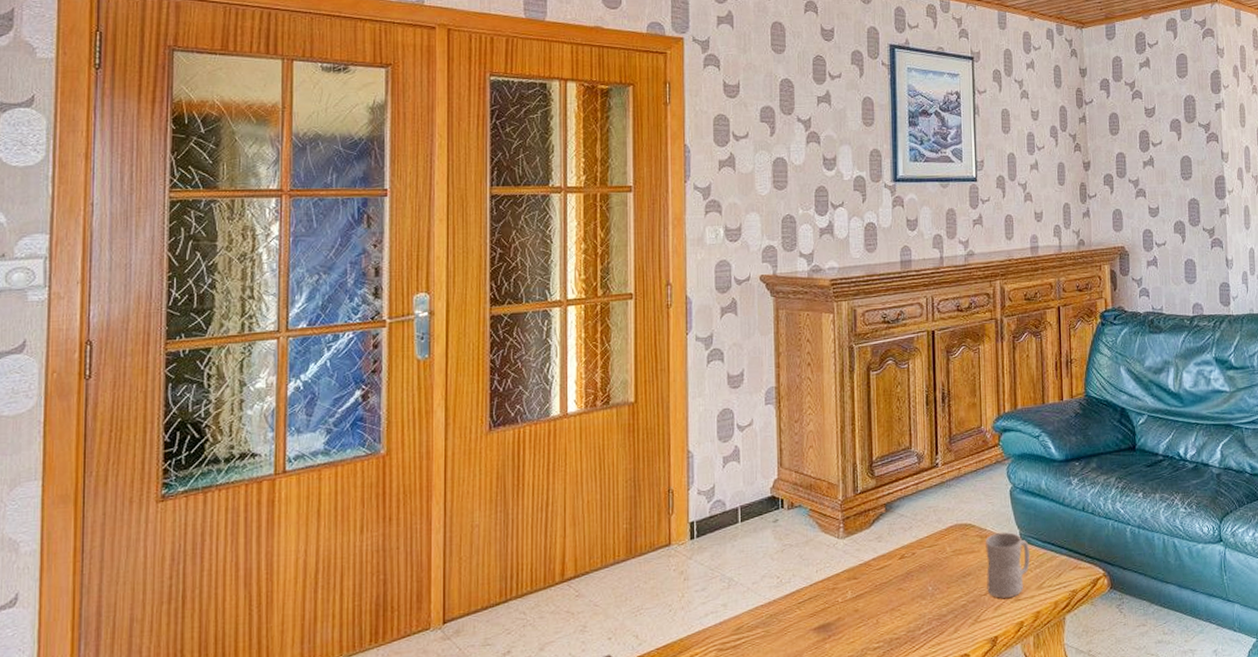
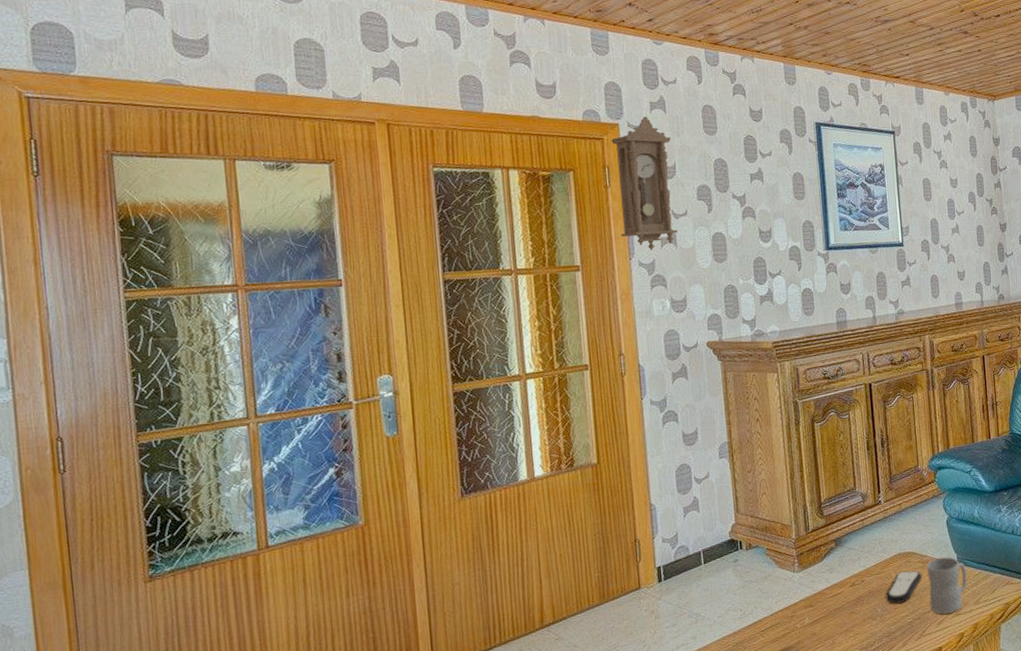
pendulum clock: none [674,32,737,174] -> present [611,117,677,251]
remote control: none [938,545,980,582] -> present [885,570,922,604]

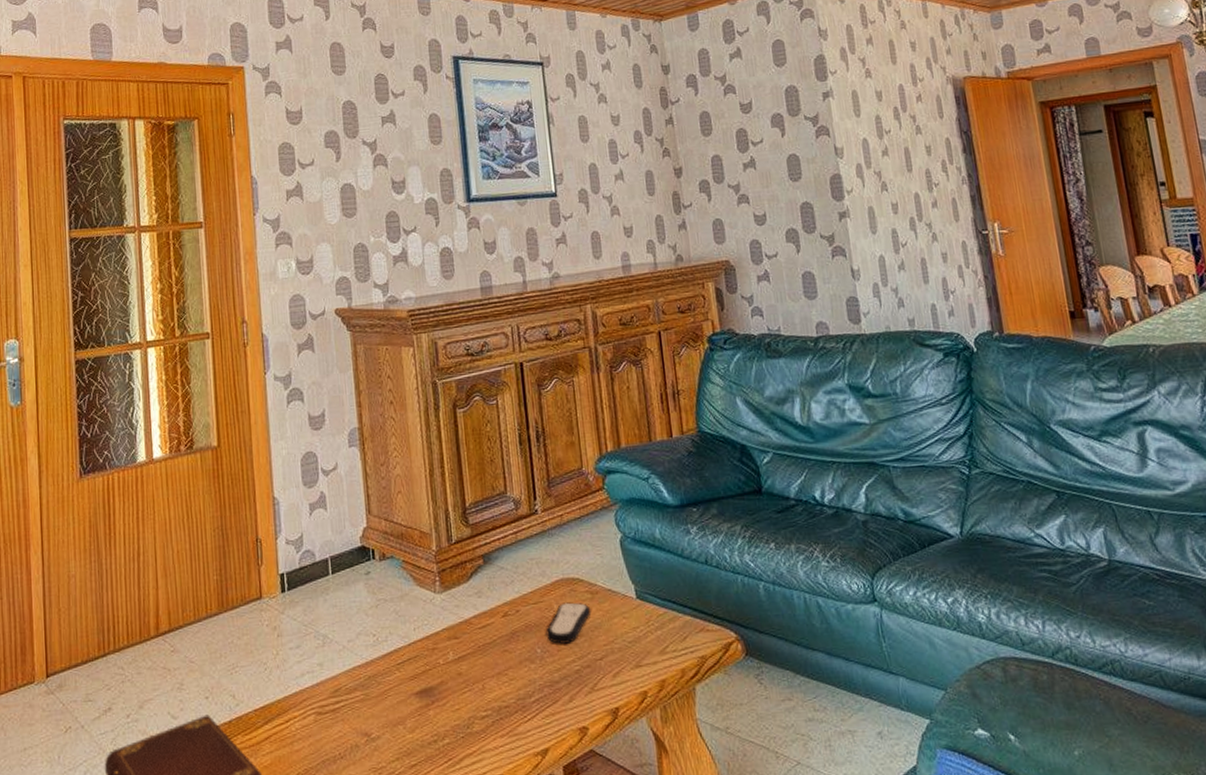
pendulum clock: present [611,117,677,251] -> none [236,58,304,206]
mug: present [927,557,967,614] -> none [597,588,649,664]

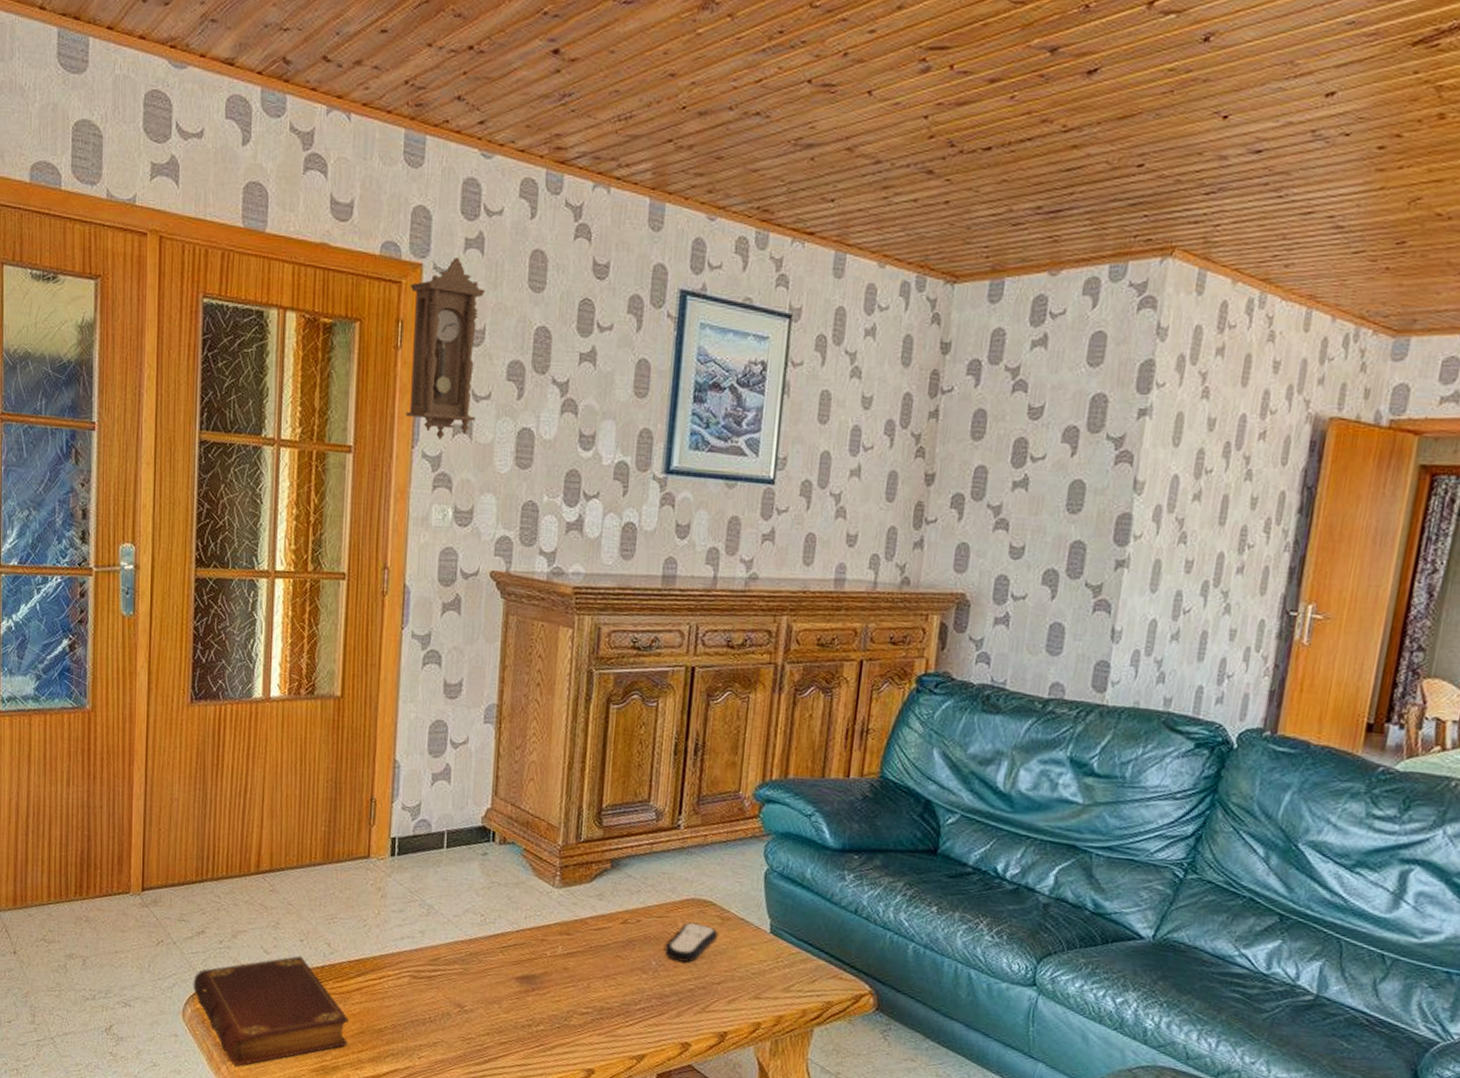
pendulum clock: none [236,58,304,206] -> present [405,258,485,441]

